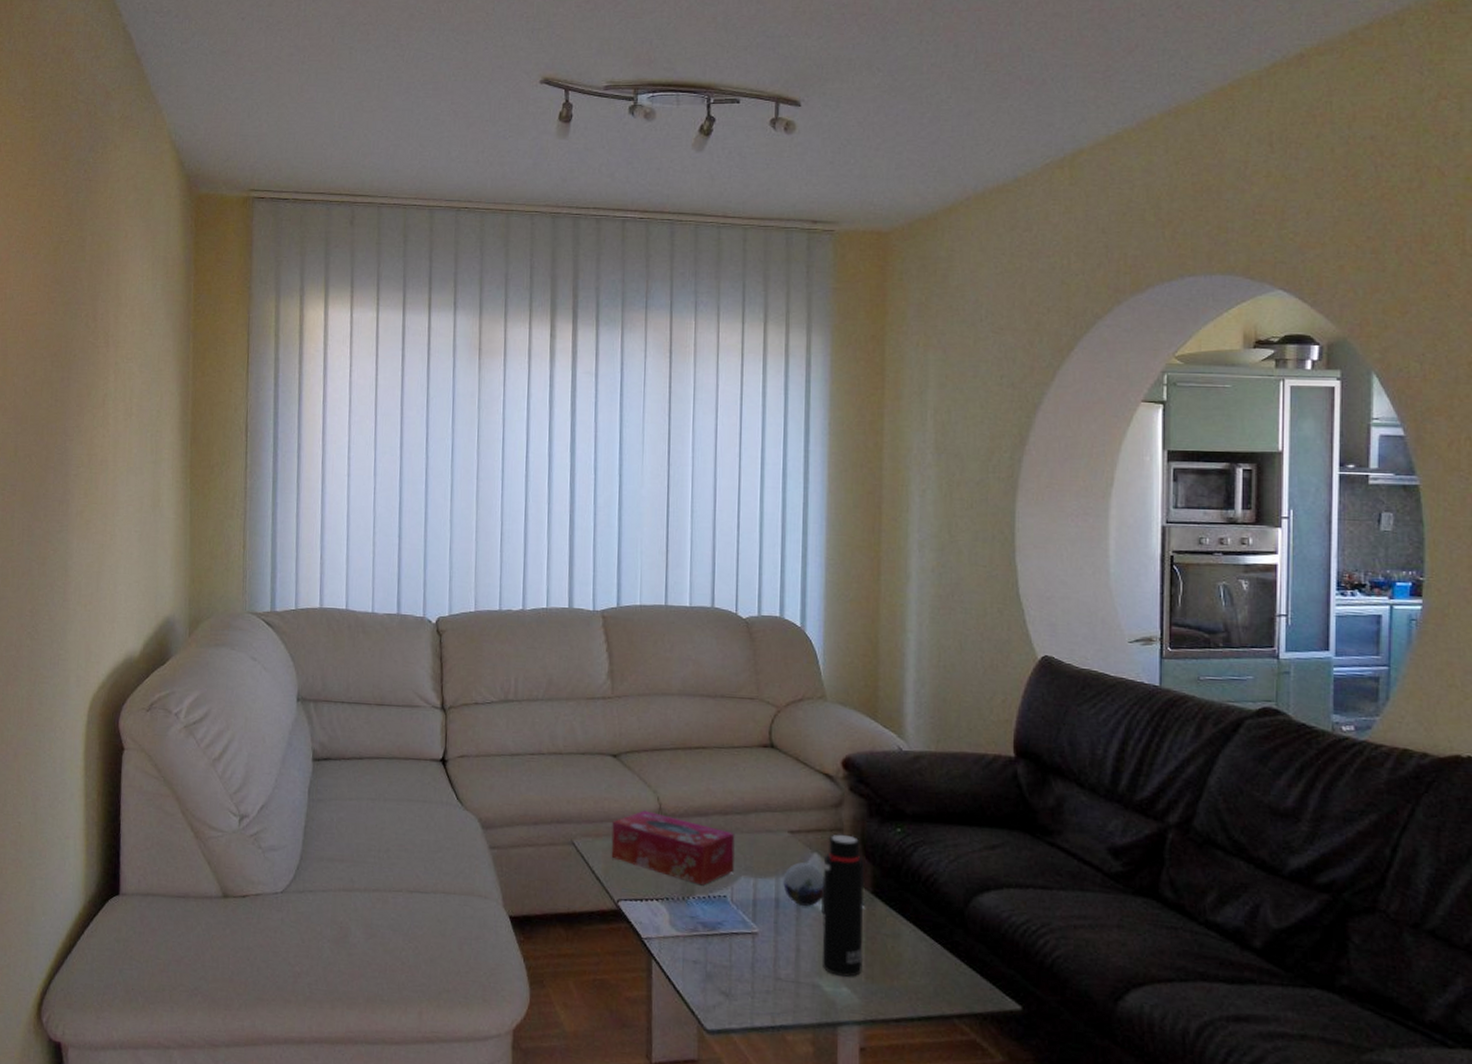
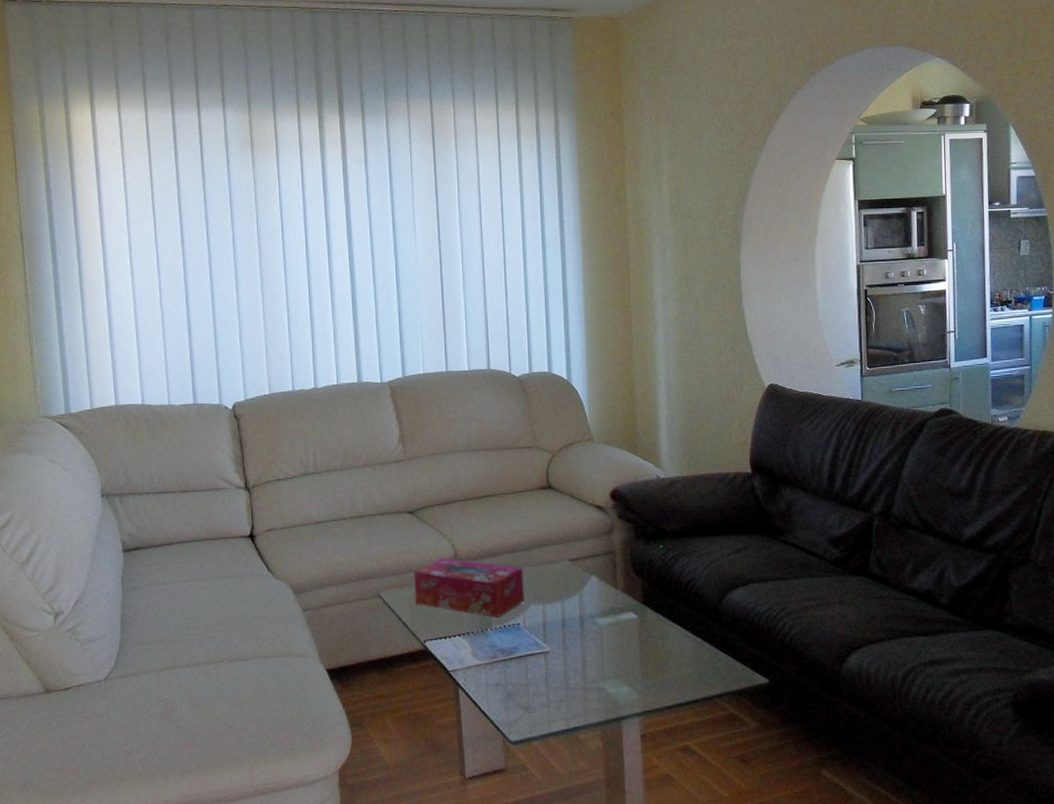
decorative orb: present [783,862,824,906] -> none [567,585,602,622]
water bottle: present [821,834,865,977] -> none [600,556,639,678]

